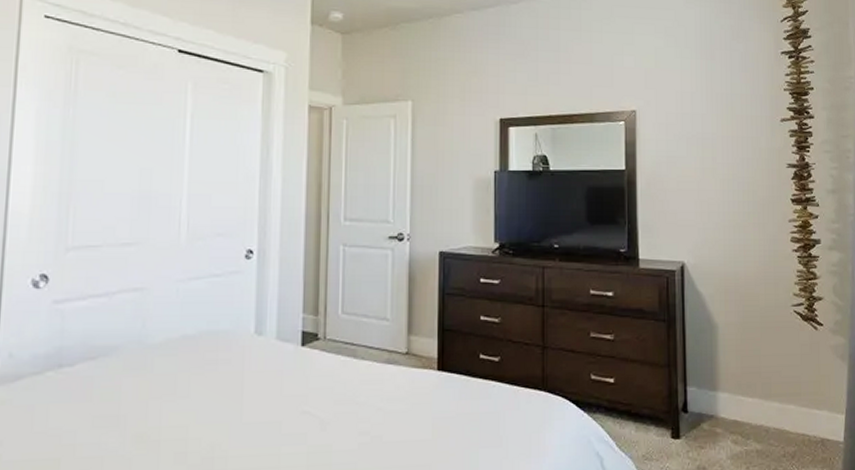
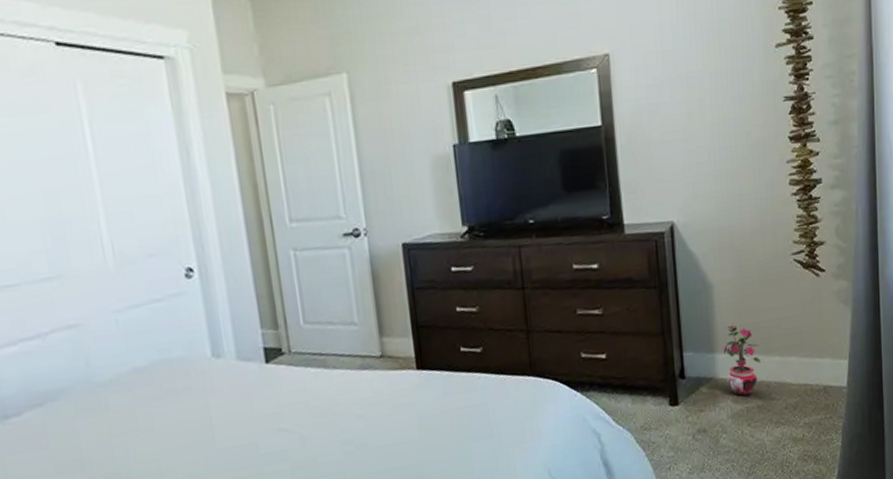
potted plant: none [725,364,761,439] -> present [723,323,761,397]

